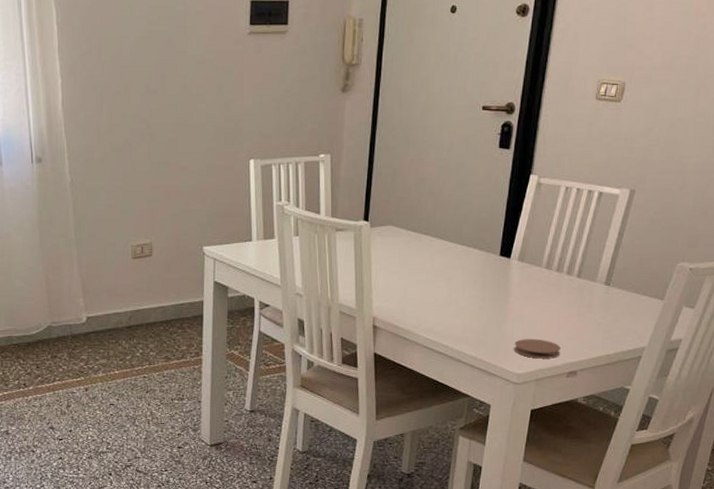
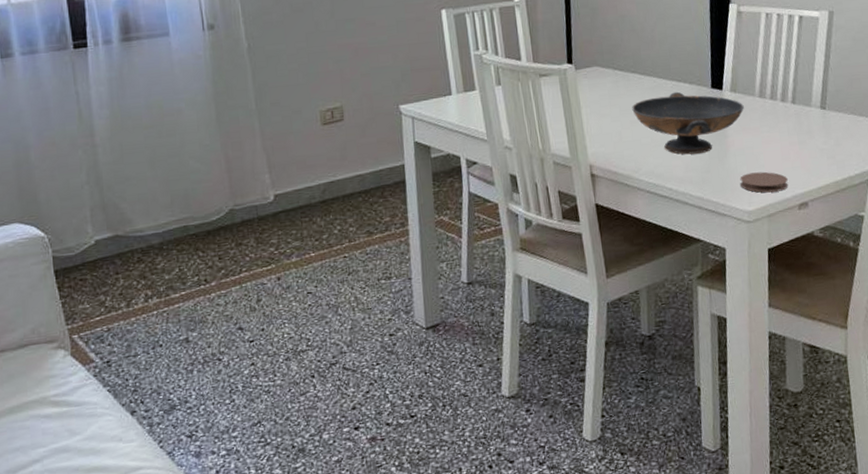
decorative bowl: none [420,256,529,316] -> present [632,91,744,155]

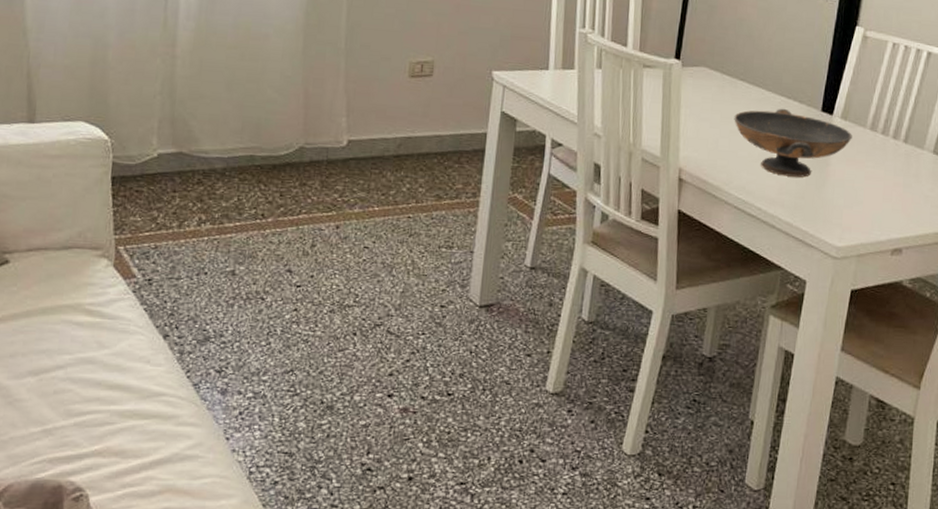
coaster: present [740,171,789,193] -> none [834,207,885,232]

